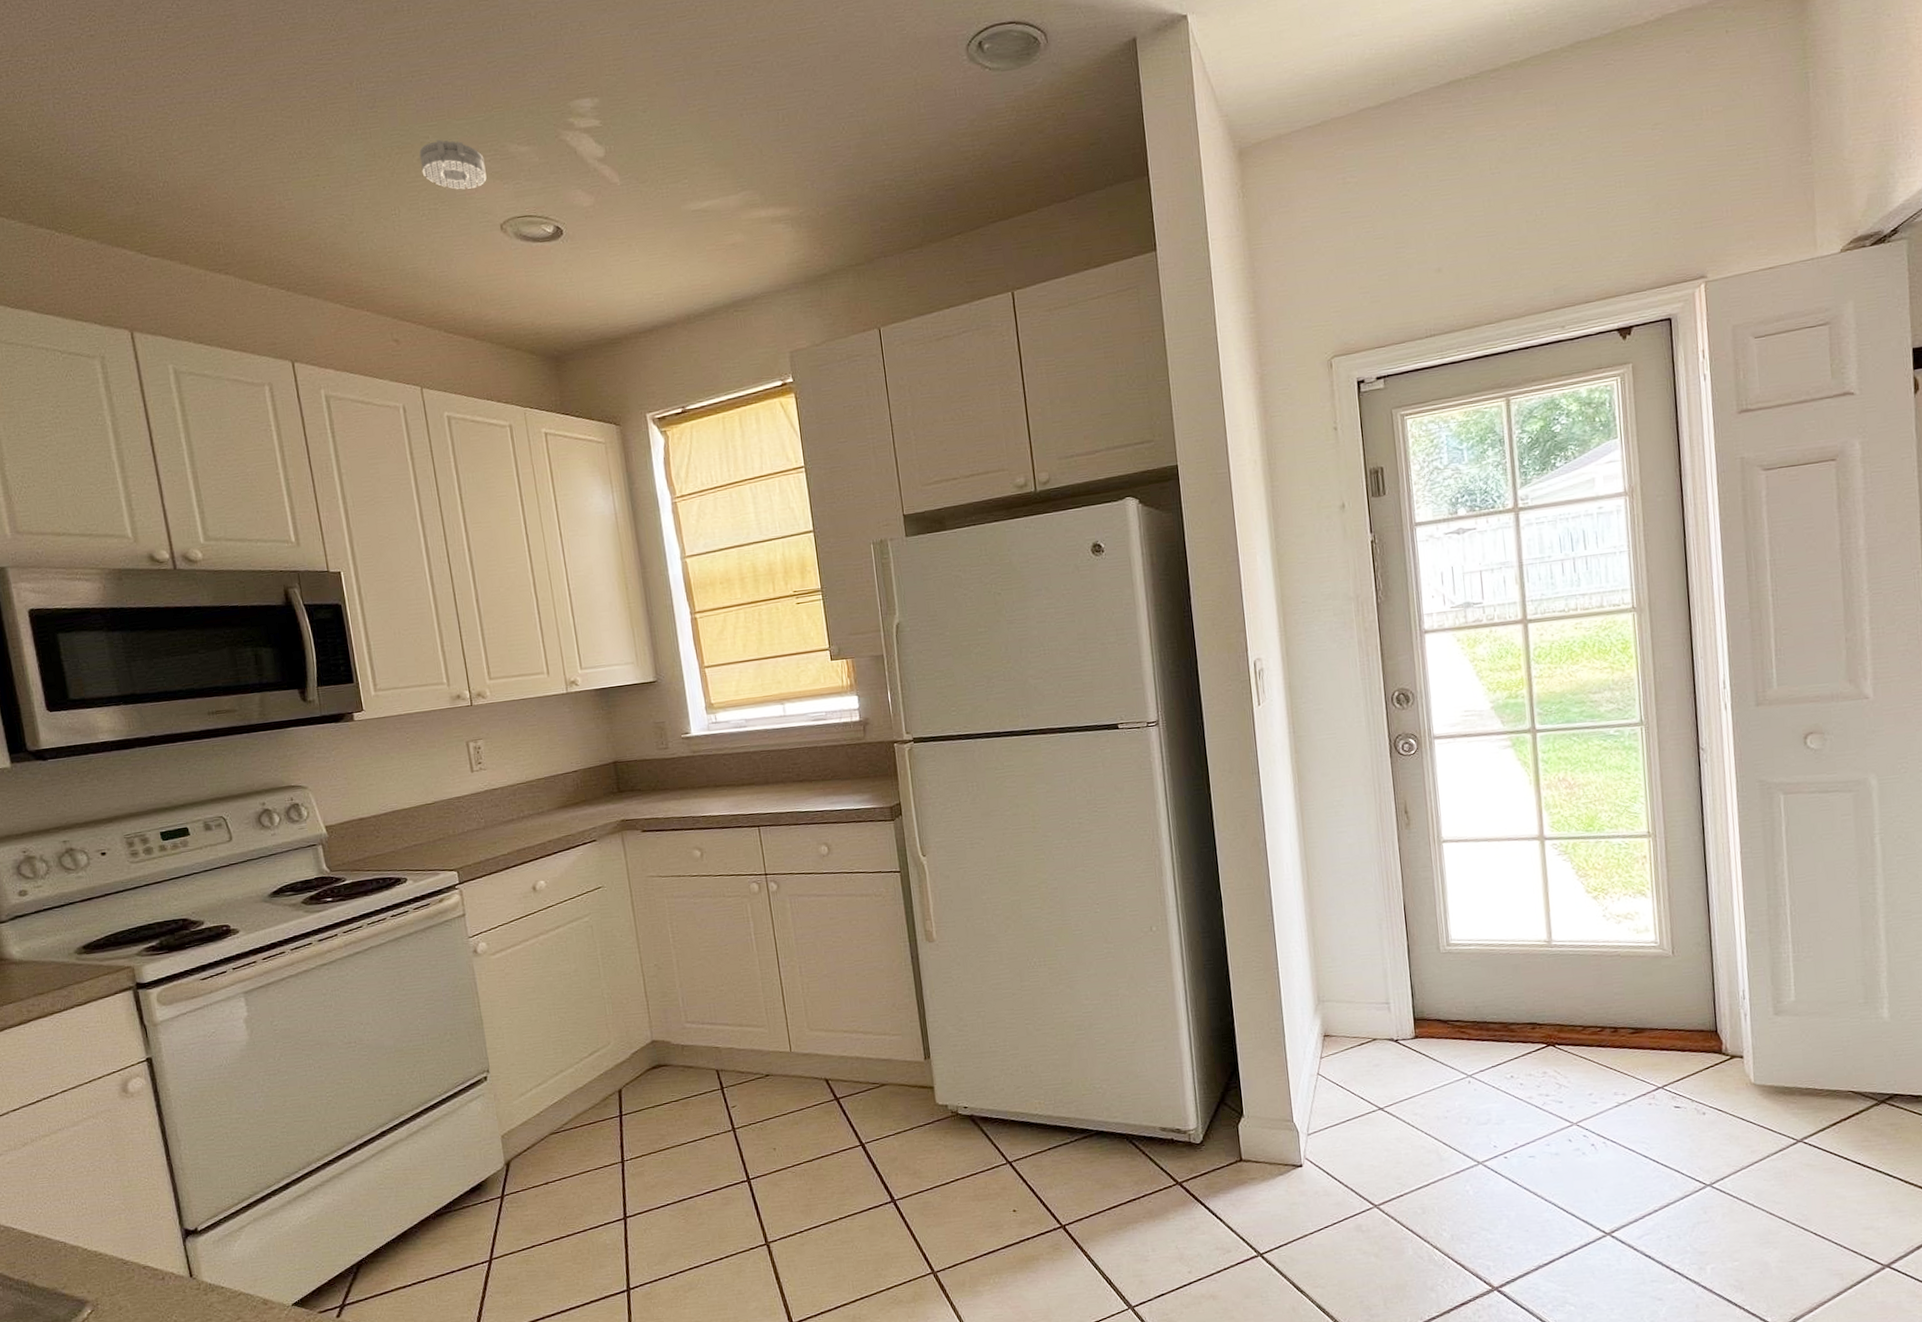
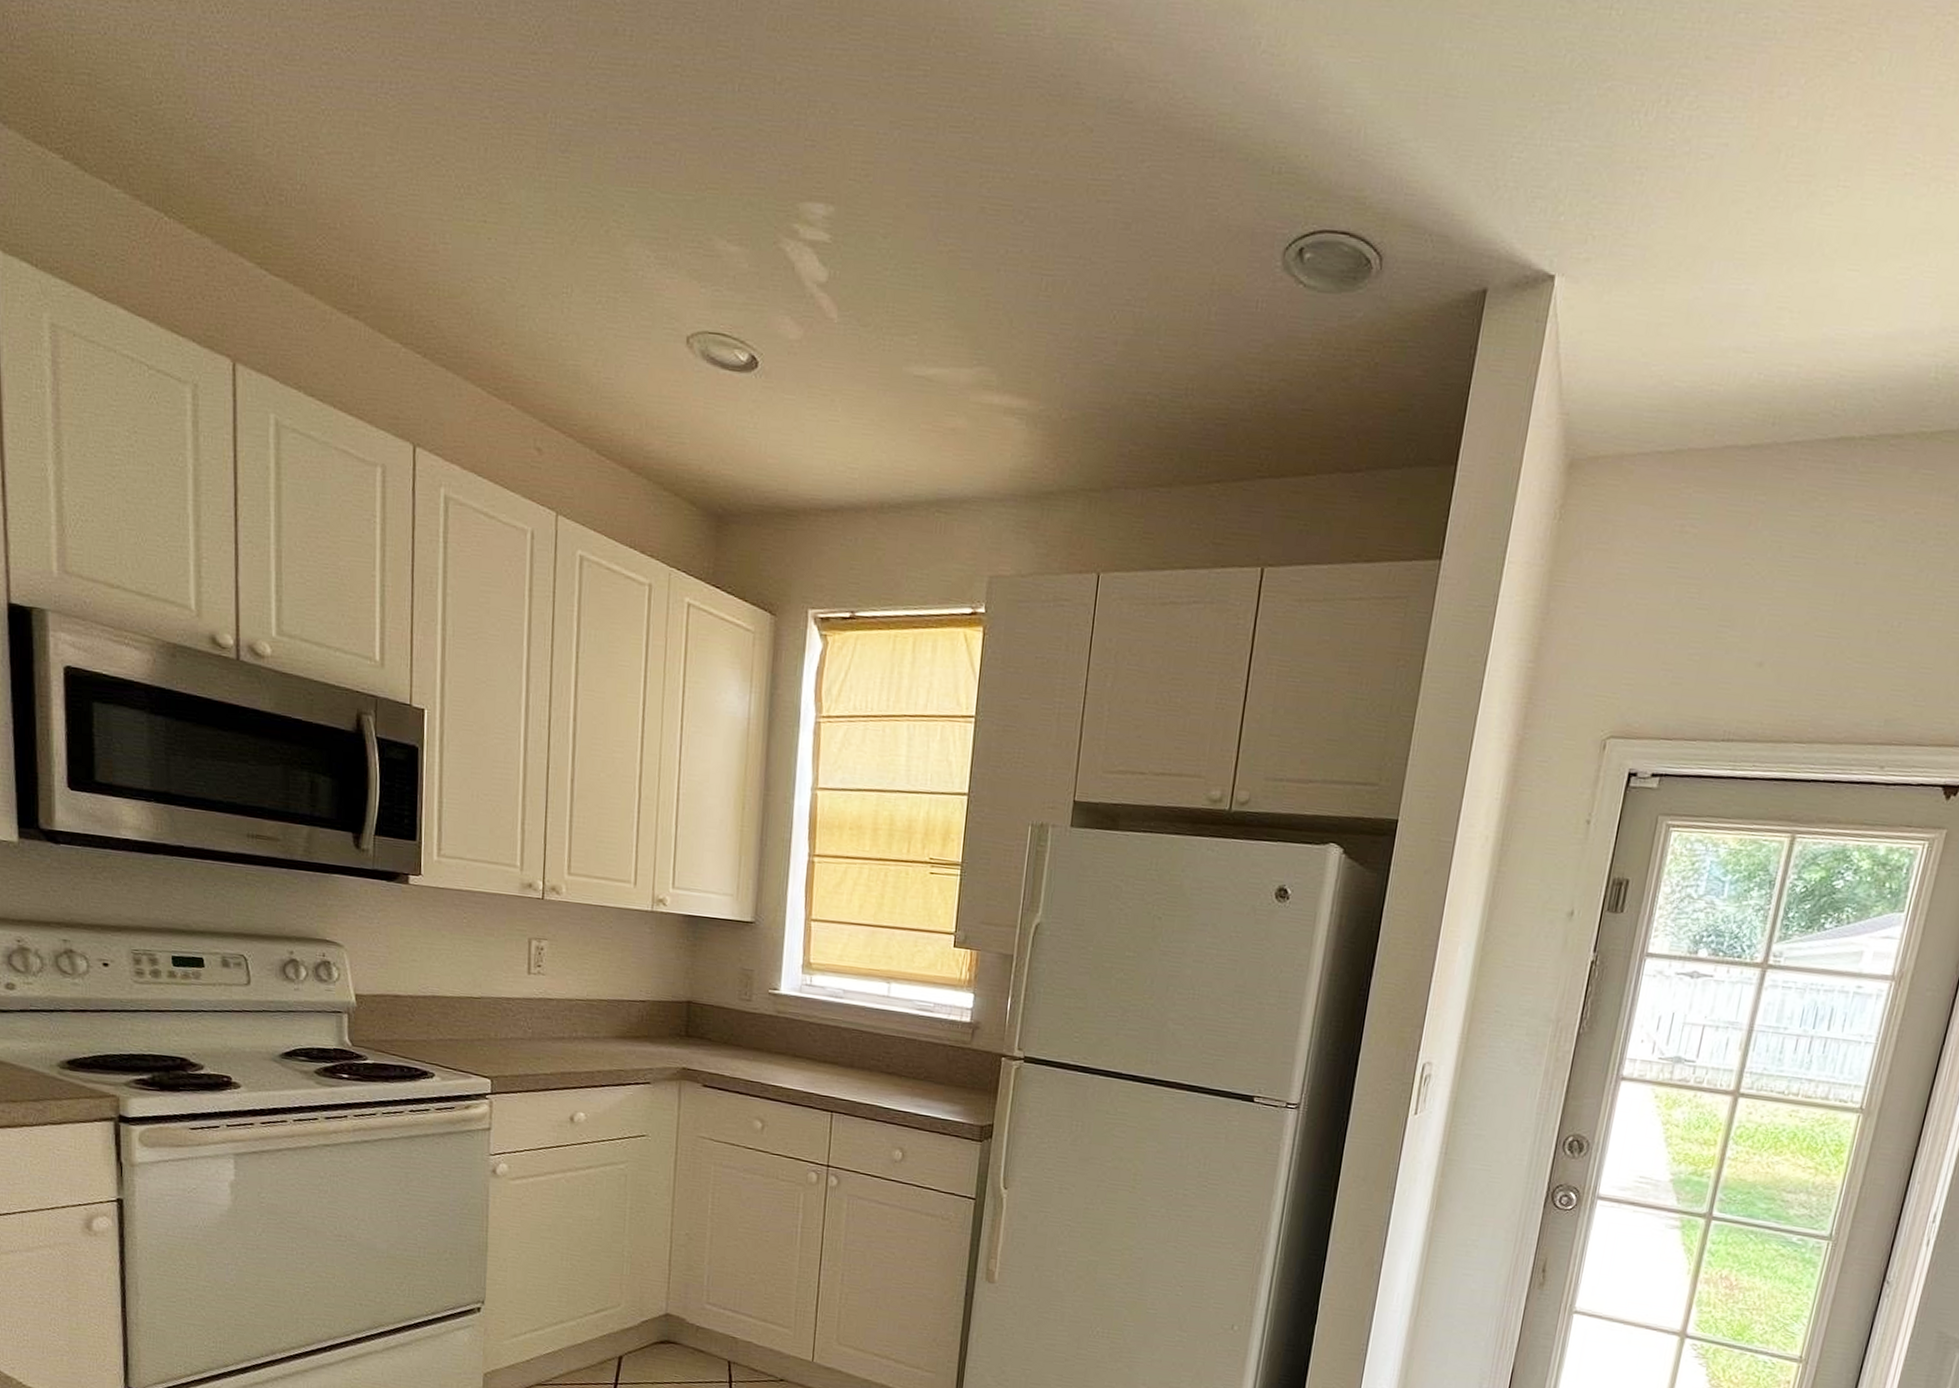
smoke detector: present [419,139,487,190] -> none [608,211,684,284]

